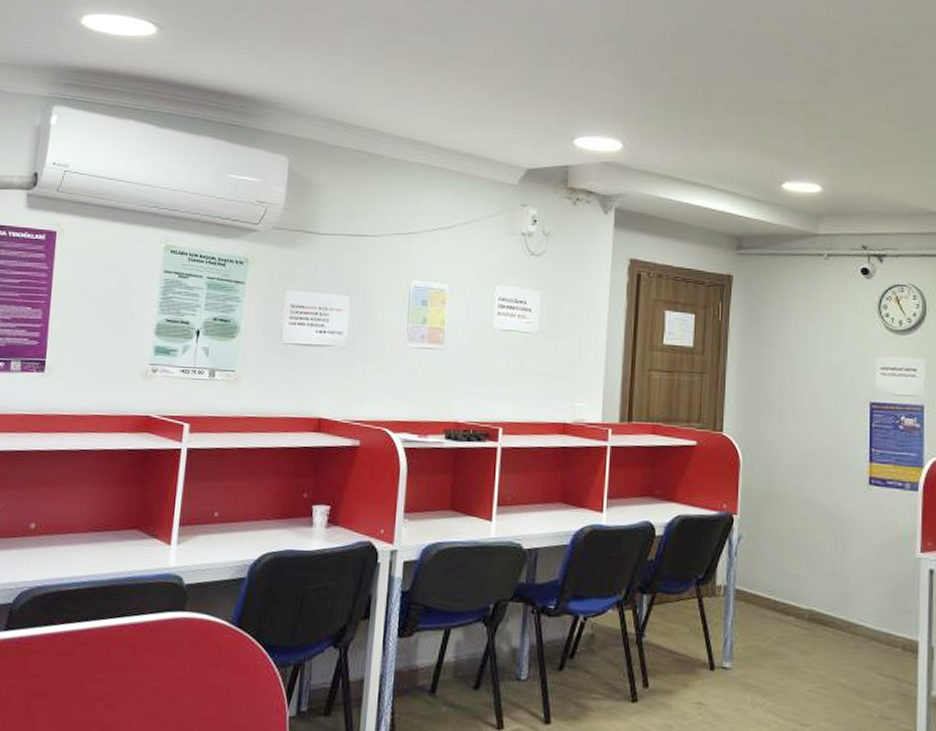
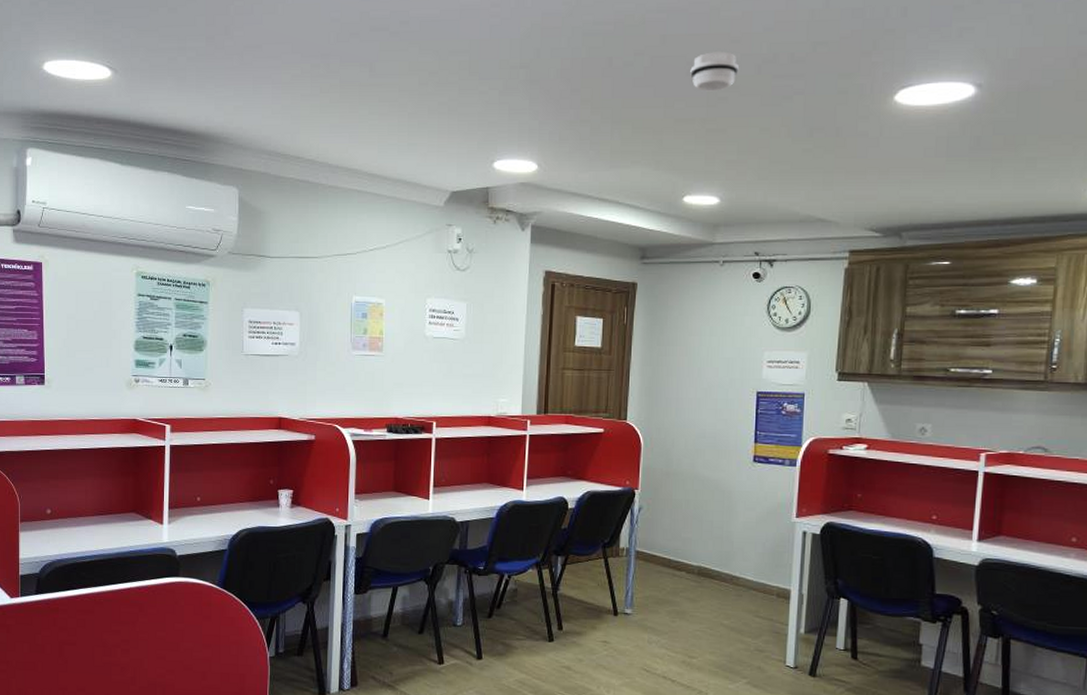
smoke detector: none [787,33,838,74] -> present [690,51,739,92]

